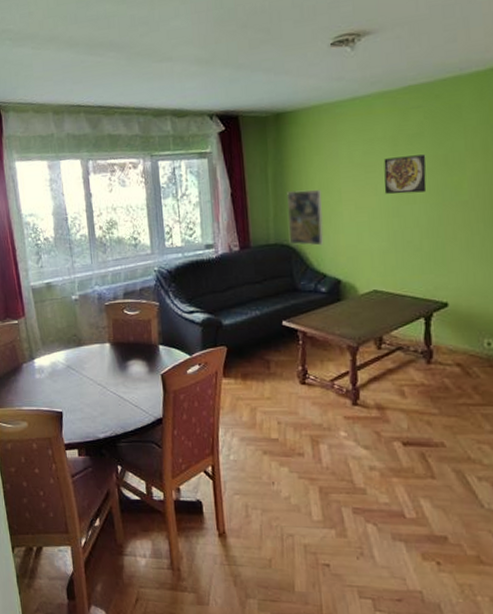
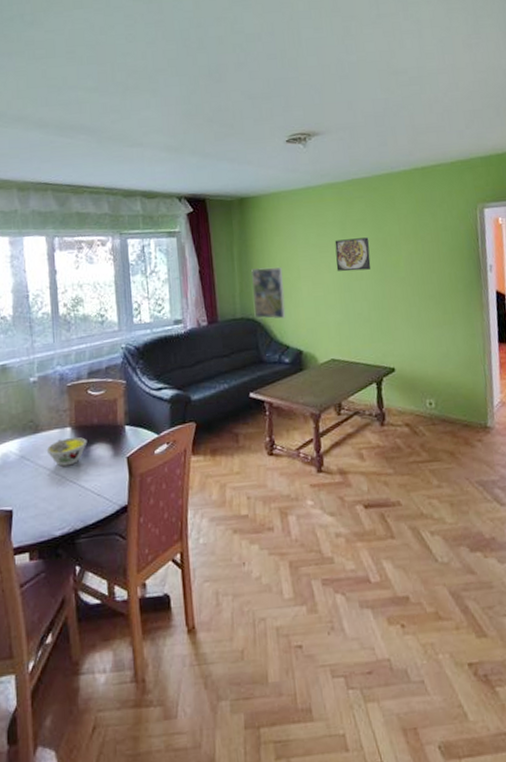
bowl: none [89,352,125,378] -> present [46,437,88,467]

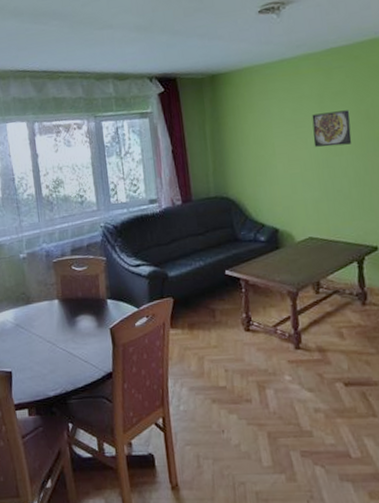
bowl: present [46,437,88,467] -> none [38,308,74,335]
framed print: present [250,267,286,319] -> none [223,144,261,197]

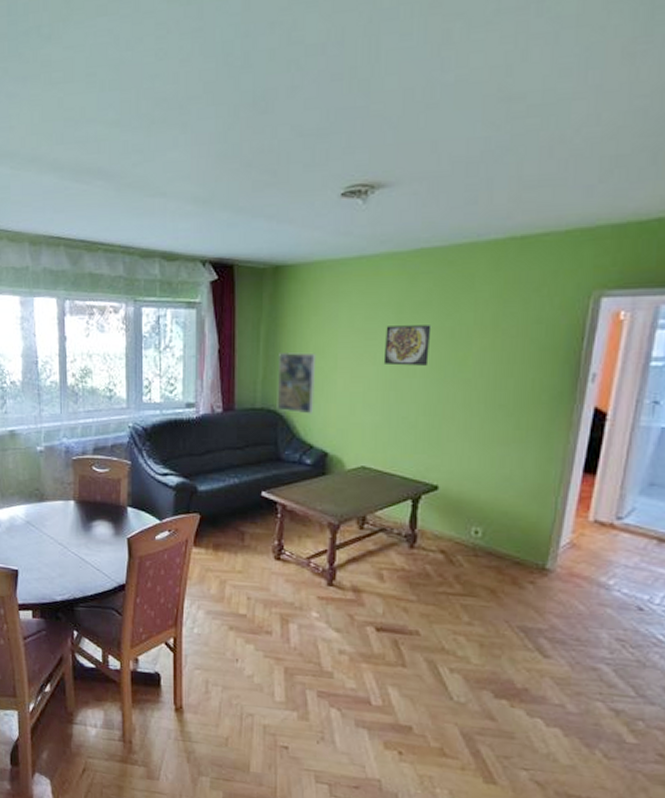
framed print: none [223,144,261,197] -> present [277,351,317,414]

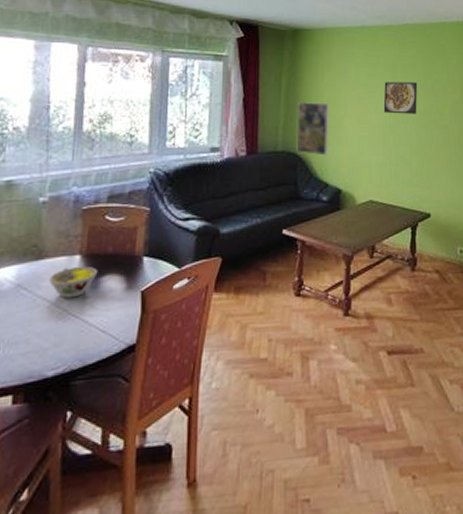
bowl: none [50,510,90,538] -> present [48,266,98,299]

